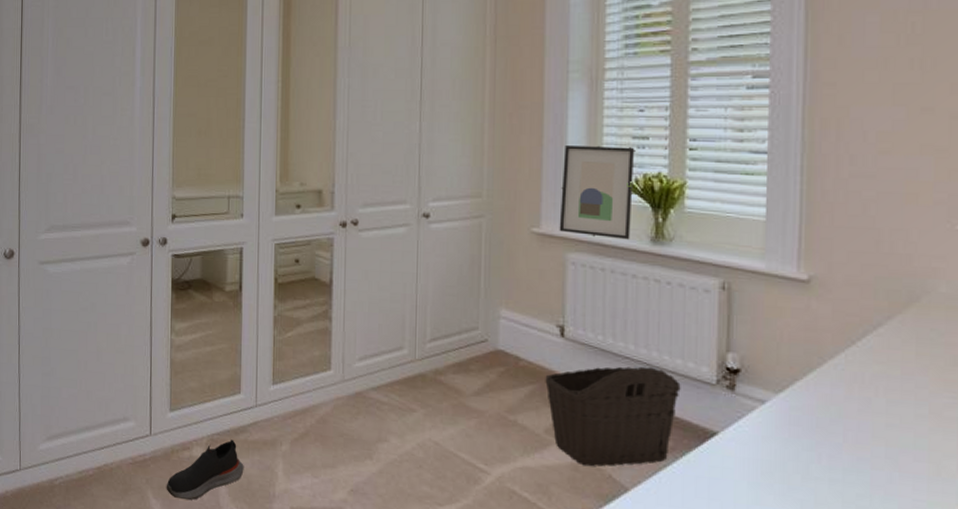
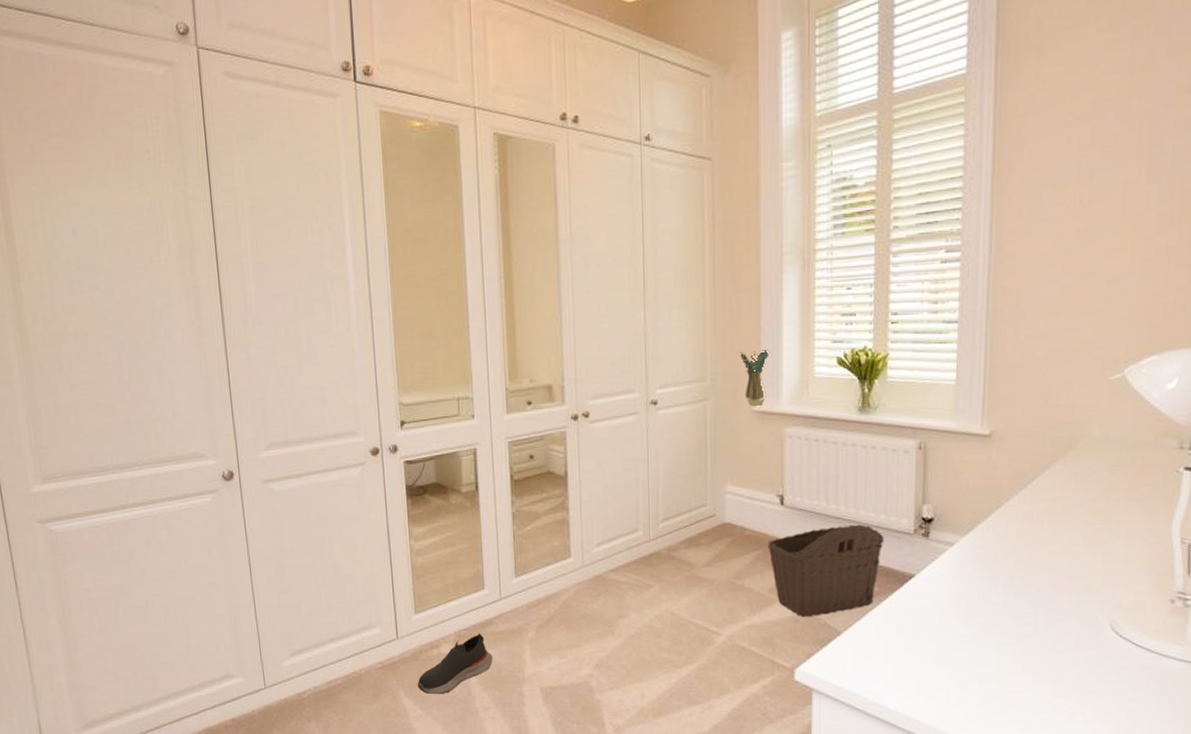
vase: none [520,168,553,228] -> present [740,348,770,407]
picture frame: present [559,145,637,240] -> none [777,324,845,411]

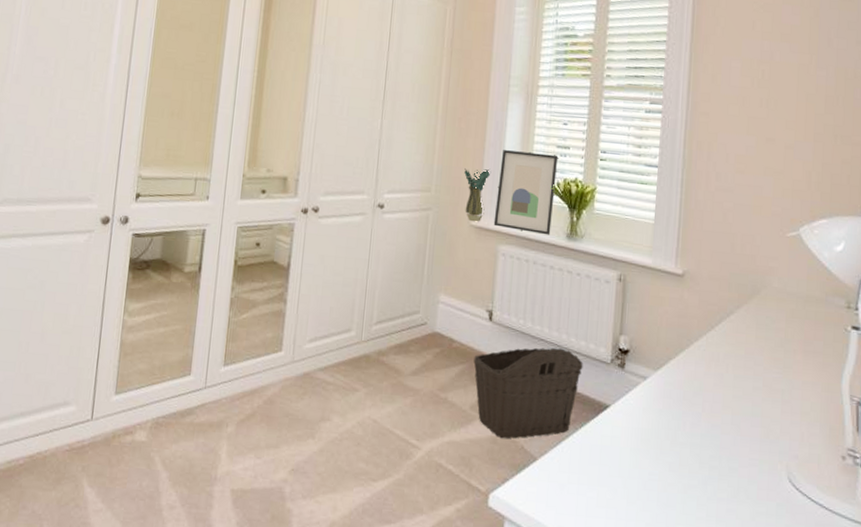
shoe: present [417,633,493,695] -> none [103,422,188,487]
picture frame: none [777,324,845,411] -> present [493,150,560,235]

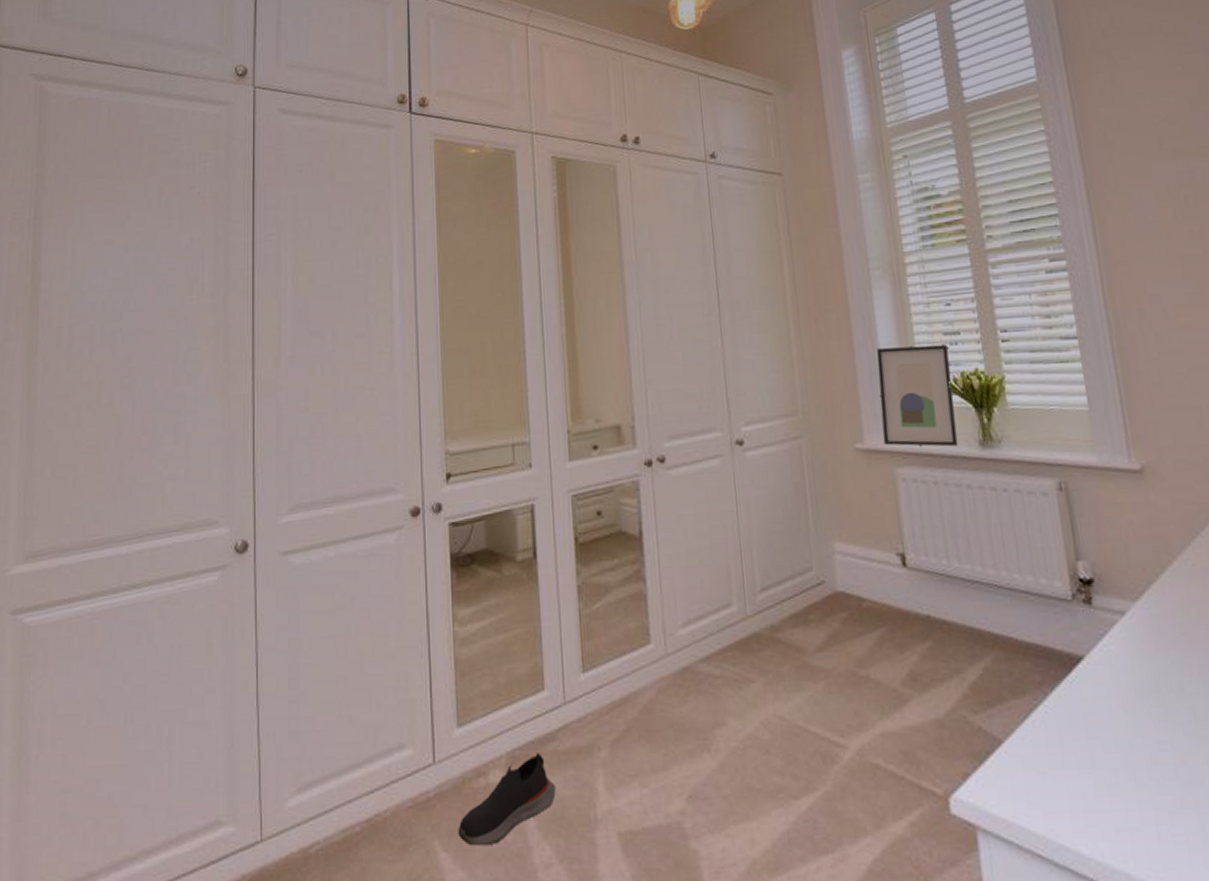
shoe: none [103,422,188,487] -> present [458,753,556,846]
vase: present [464,168,491,222] -> none [834,375,870,444]
wicker basket: present [473,347,583,439] -> none [893,589,1038,720]

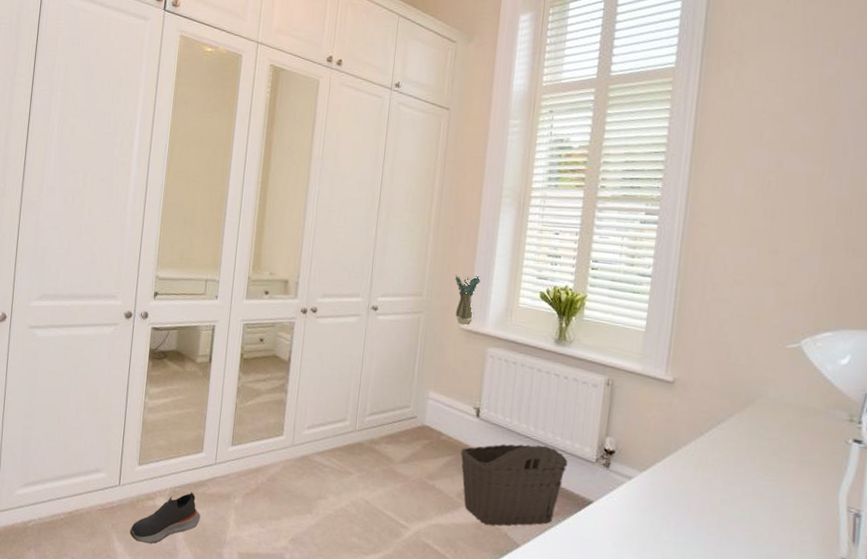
vase: none [834,375,870,444] -> present [455,275,482,326]
picture frame: present [876,344,959,447] -> none [482,258,550,340]
wicker basket: none [893,589,1038,720] -> present [460,444,568,526]

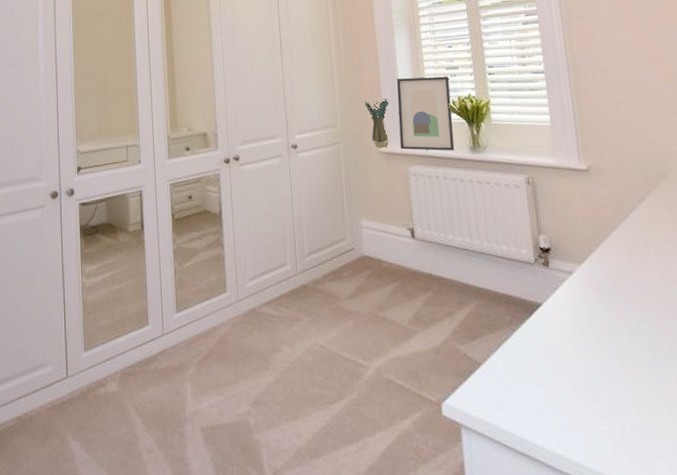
shoe: present [129,492,201,544] -> none [84,370,156,437]
wicker basket: present [460,444,568,526] -> none [404,255,509,349]
picture frame: none [482,258,550,340] -> present [396,76,455,151]

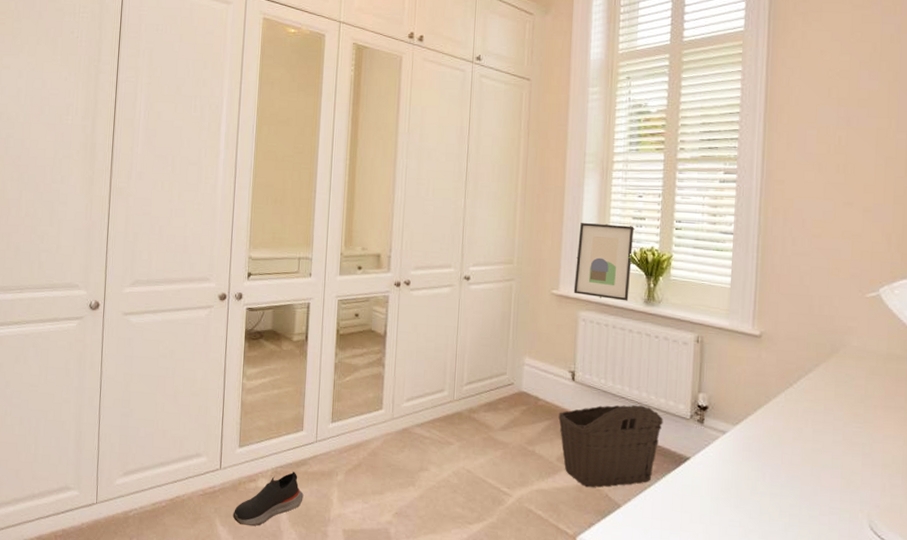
shoe: none [84,370,156,437] -> present [232,471,304,527]
vase: present [365,98,390,149] -> none [544,241,570,291]
wicker basket: none [404,255,509,349] -> present [558,405,663,488]

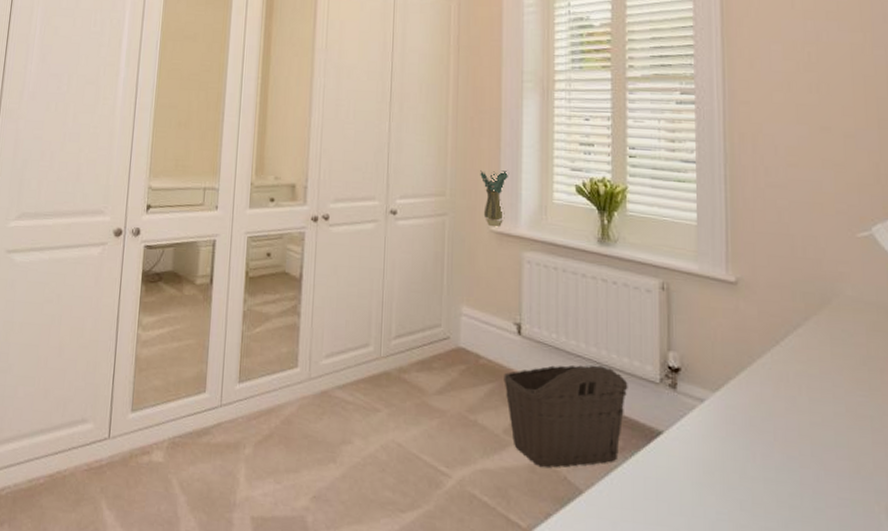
shoe: present [232,471,304,527] -> none [121,442,205,511]
vase: none [544,241,570,291] -> present [480,169,509,227]
picture frame: present [573,223,636,301] -> none [515,149,584,240]

